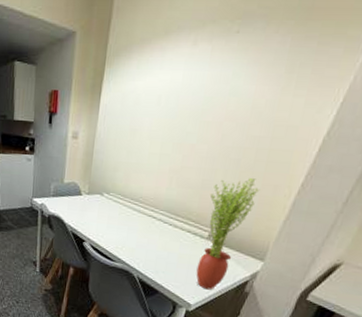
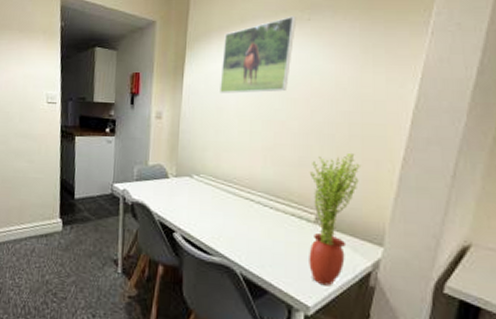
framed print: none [135,27,224,115] -> present [220,15,296,94]

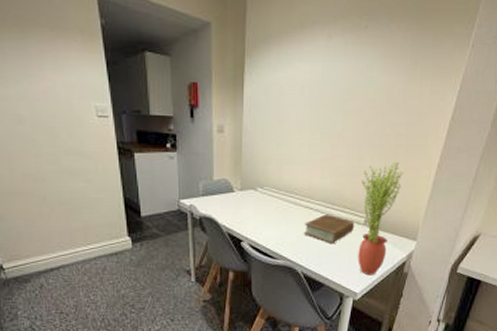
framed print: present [220,15,296,94] -> none [280,22,354,106]
book: none [243,207,304,243] -> present [303,214,355,244]

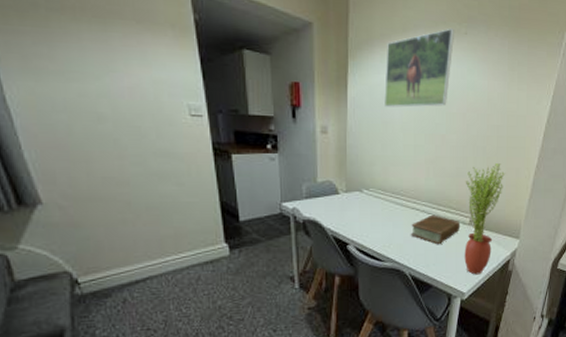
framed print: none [280,22,354,106] -> present [384,28,454,107]

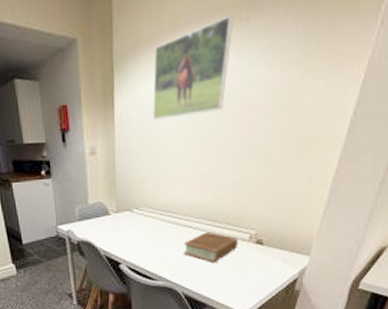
potted plant: present [464,163,506,275] -> none [243,171,295,295]

